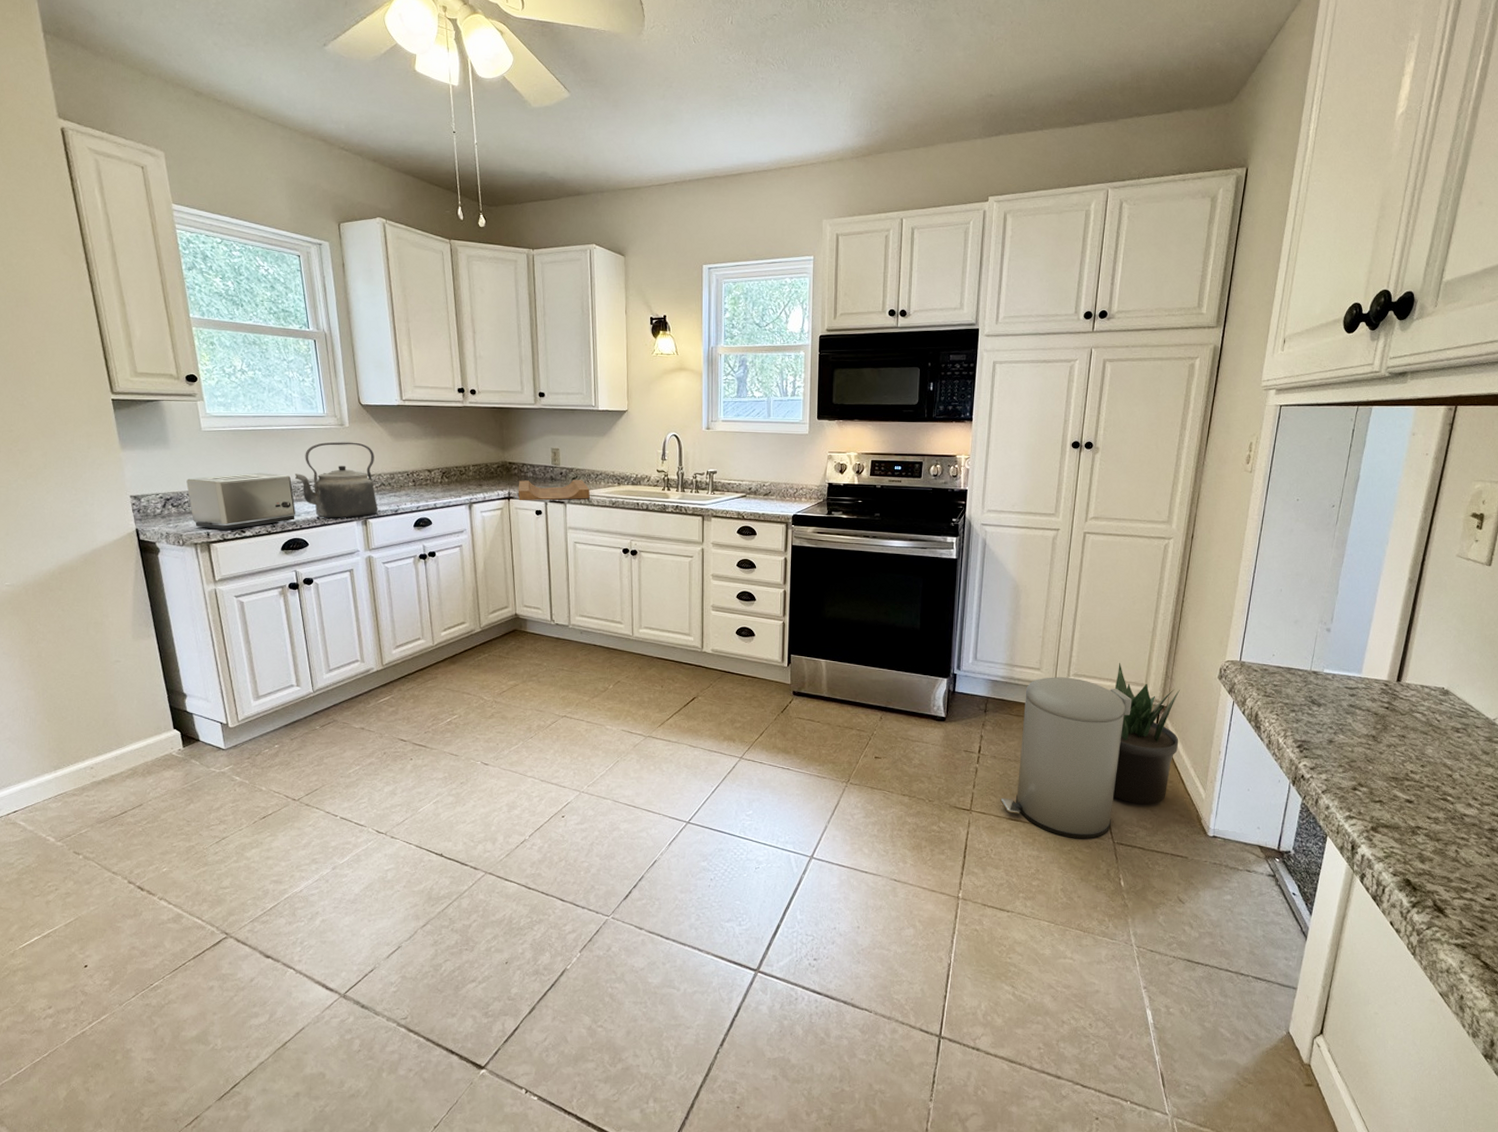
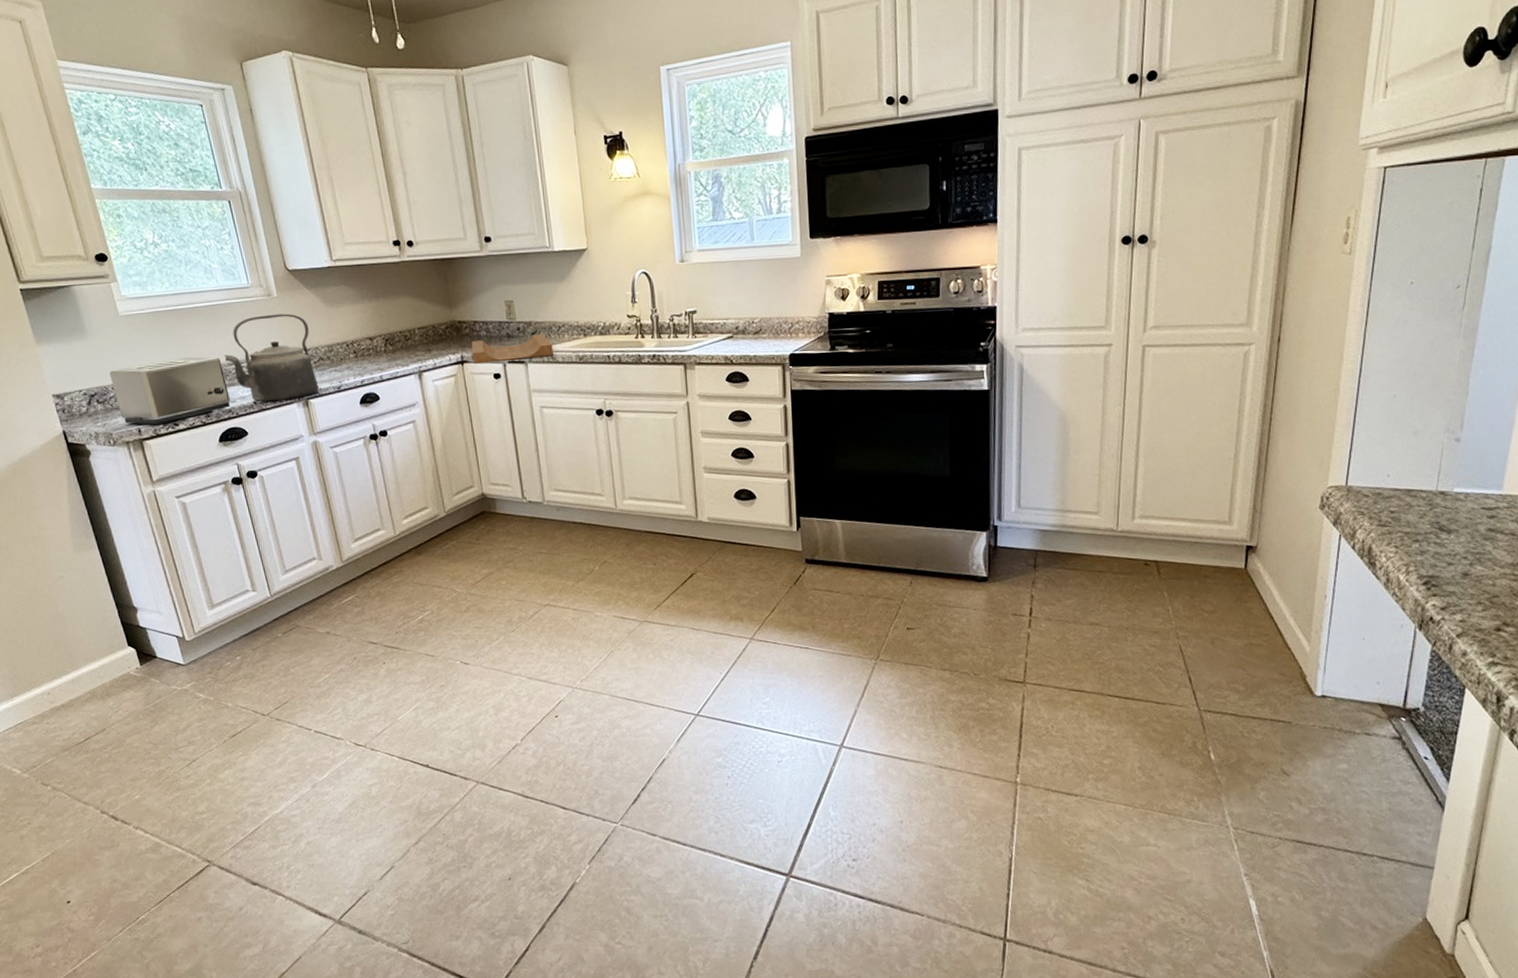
pedal bin: present [1000,677,1132,839] -> none [1059,520,1214,709]
planter: present [1112,662,1180,805] -> none [1191,498,1274,664]

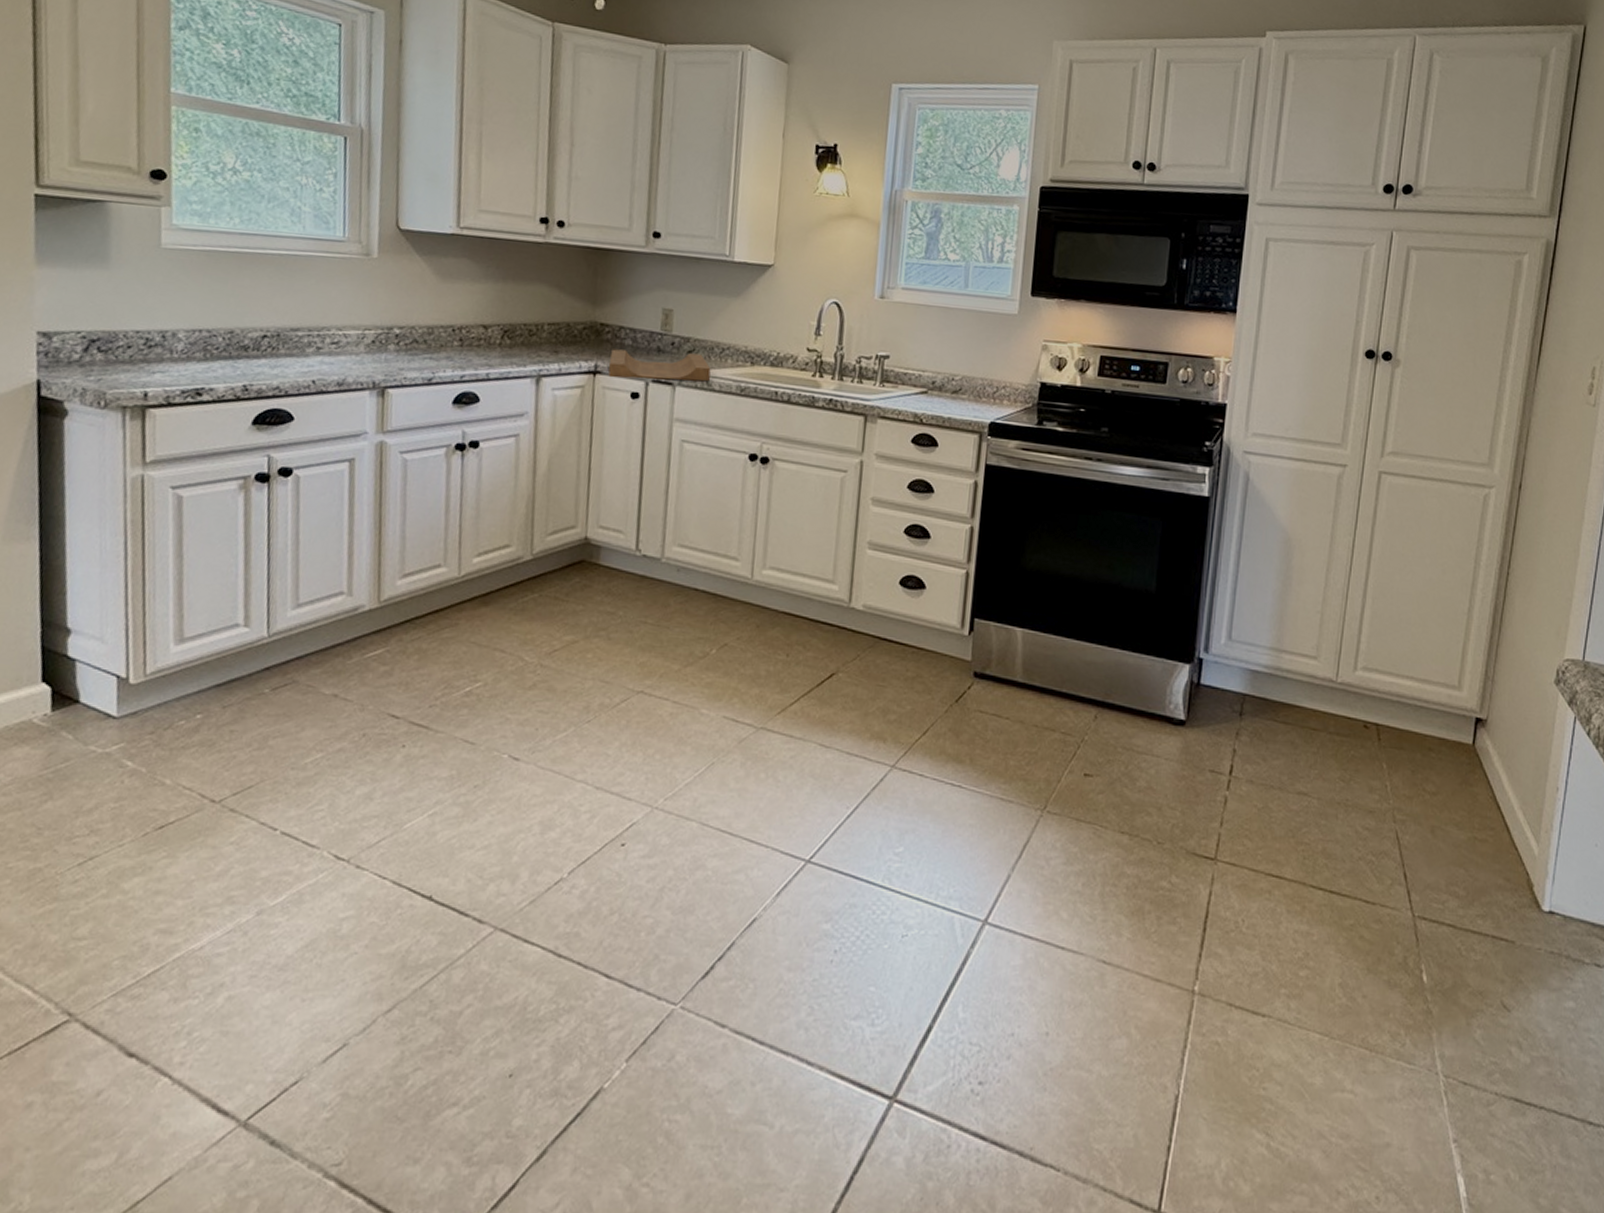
toaster: present [109,356,231,425] -> none [125,312,283,391]
kettle: present [224,313,319,402] -> none [288,277,409,386]

